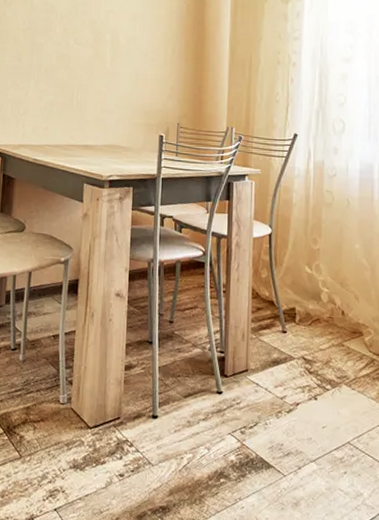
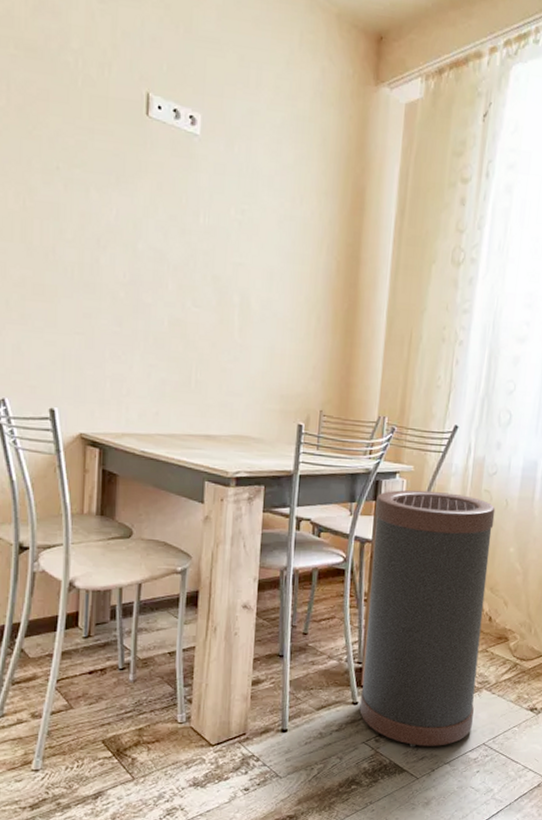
trash can: none [224,190,338,442] -> present [359,489,496,747]

